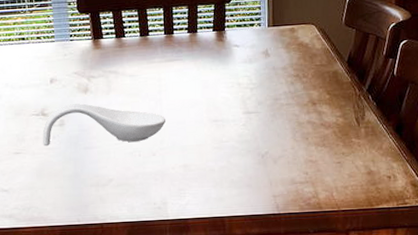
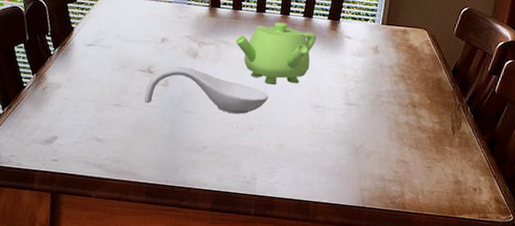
teapot: none [124,42,204,107] -> present [236,21,316,85]

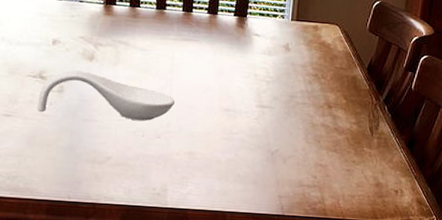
teapot: present [236,21,316,85] -> none [135,19,223,88]

